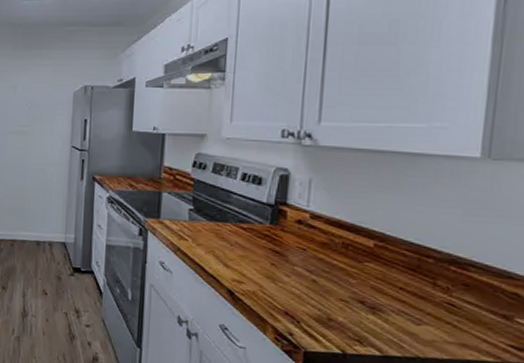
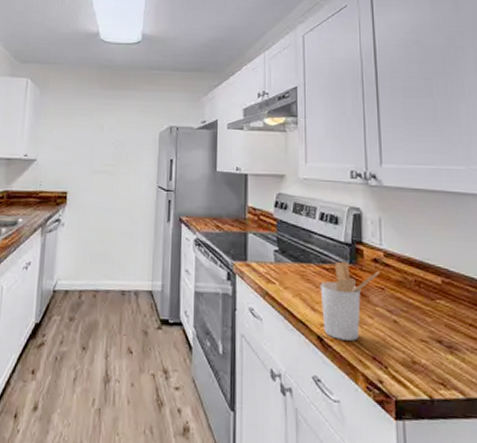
utensil holder: none [235,221,303,296] -> present [320,261,379,341]

